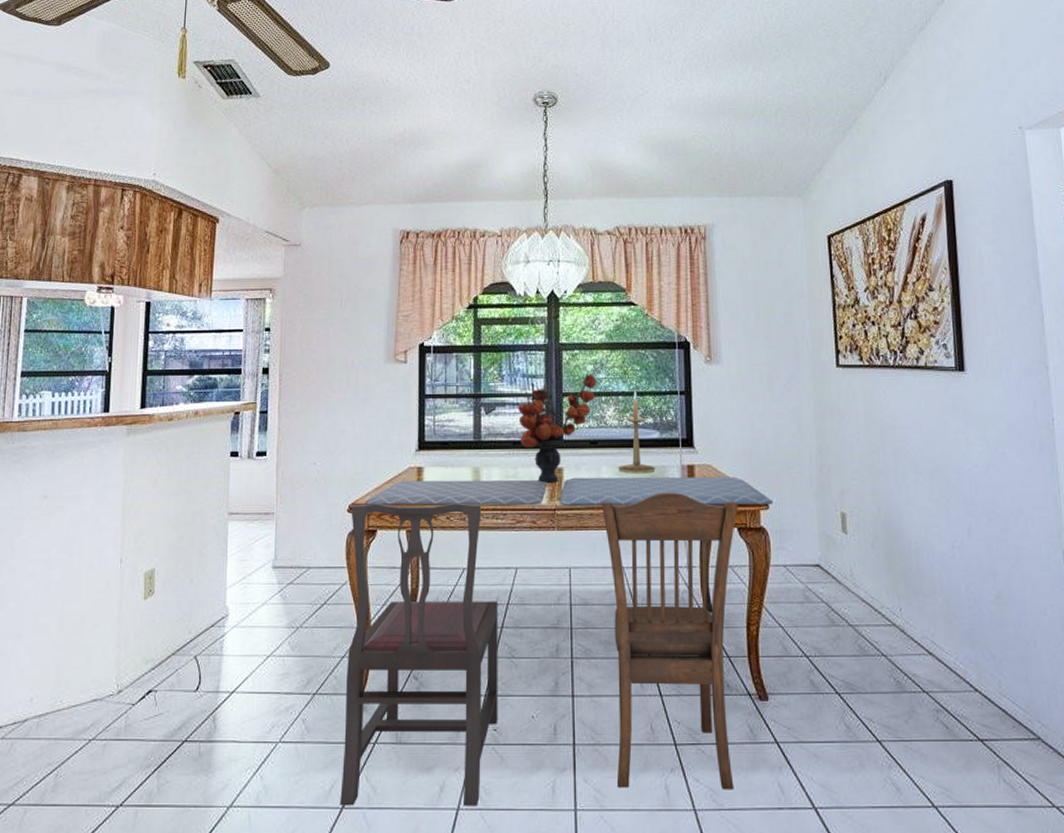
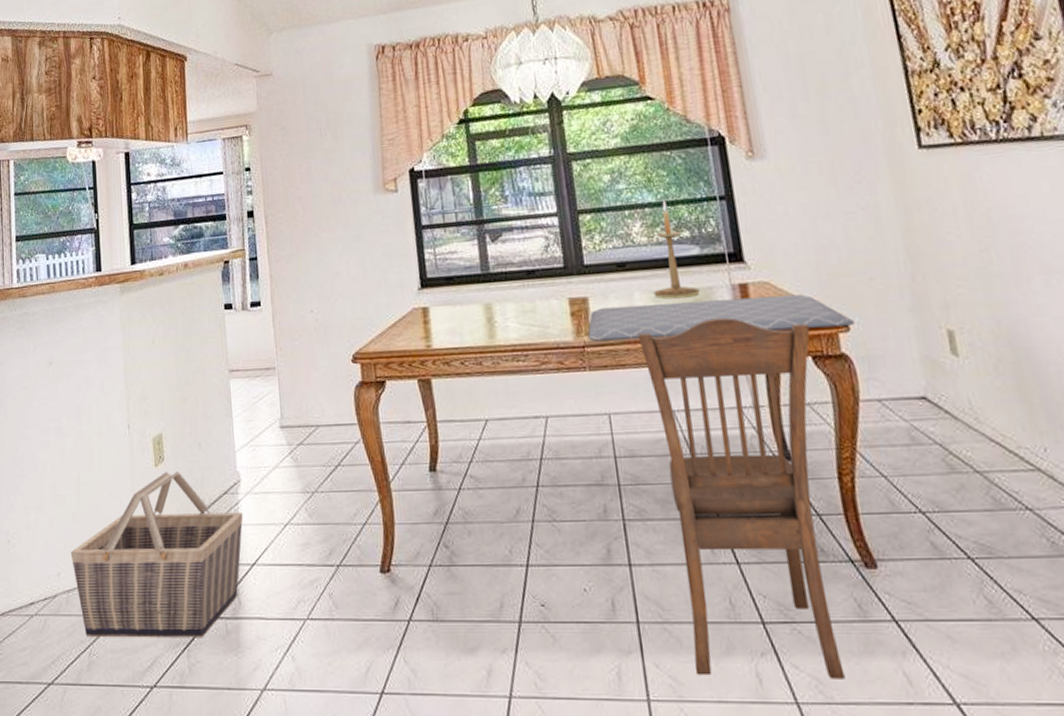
basket: none [46,605,228,760] -> present [70,471,243,638]
dining chair: present [340,502,498,806] -> none [355,344,545,694]
placemat: present [364,479,548,506] -> none [368,313,572,353]
bouquet: present [517,372,597,483] -> none [527,184,617,316]

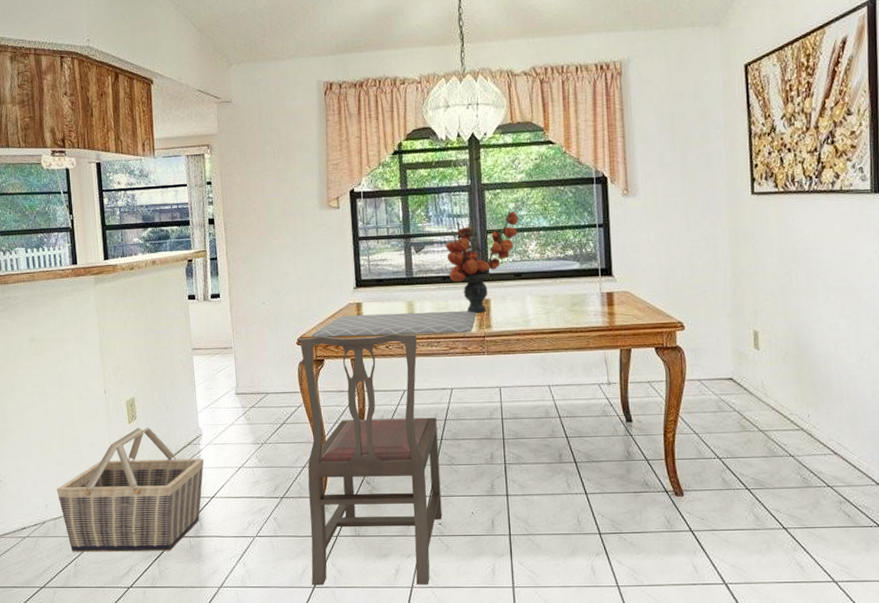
dining chair: none [355,344,545,694] -> present [300,333,443,586]
placemat: none [368,313,572,353] -> present [311,311,477,338]
bouquet: none [527,184,617,316] -> present [445,210,519,313]
placemat: present [588,294,855,342] -> none [488,301,689,333]
dining chair: present [637,317,846,679] -> none [526,317,656,570]
candlestick: present [654,199,700,300] -> none [542,225,577,302]

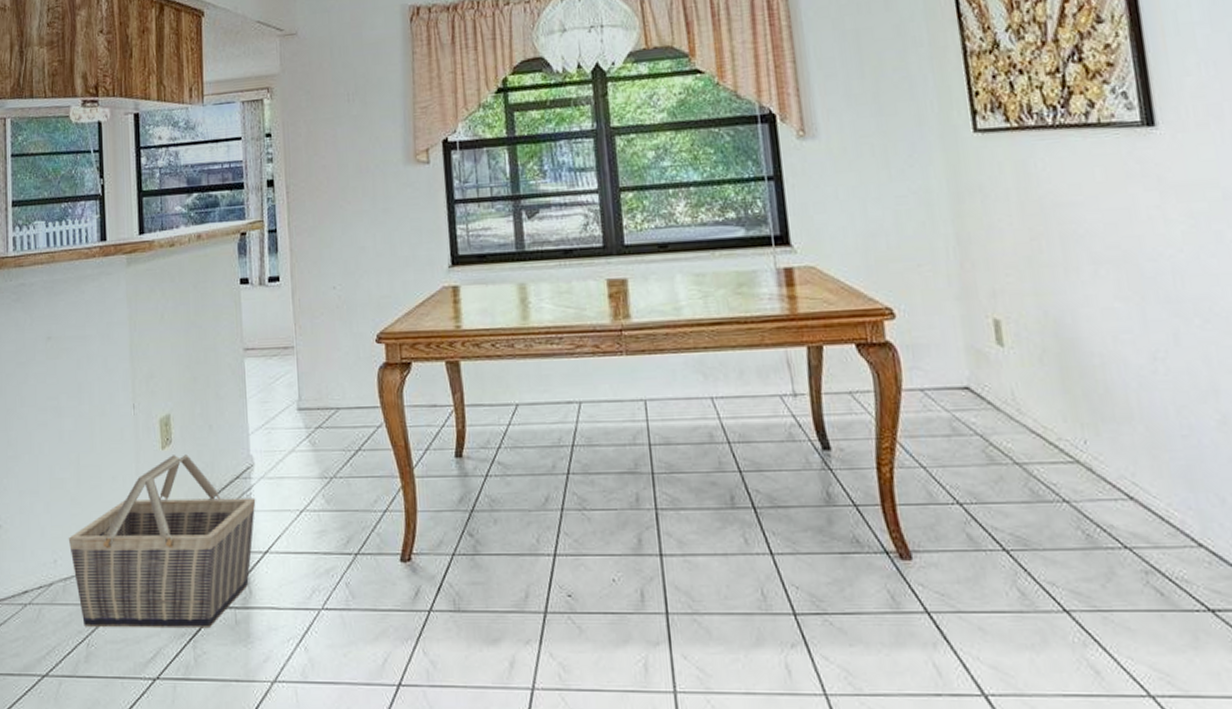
dining chair: present [300,333,443,586] -> none [380,326,573,686]
placemat: present [311,311,477,338] -> none [394,295,610,333]
bouquet: present [445,210,519,313] -> none [565,161,662,298]

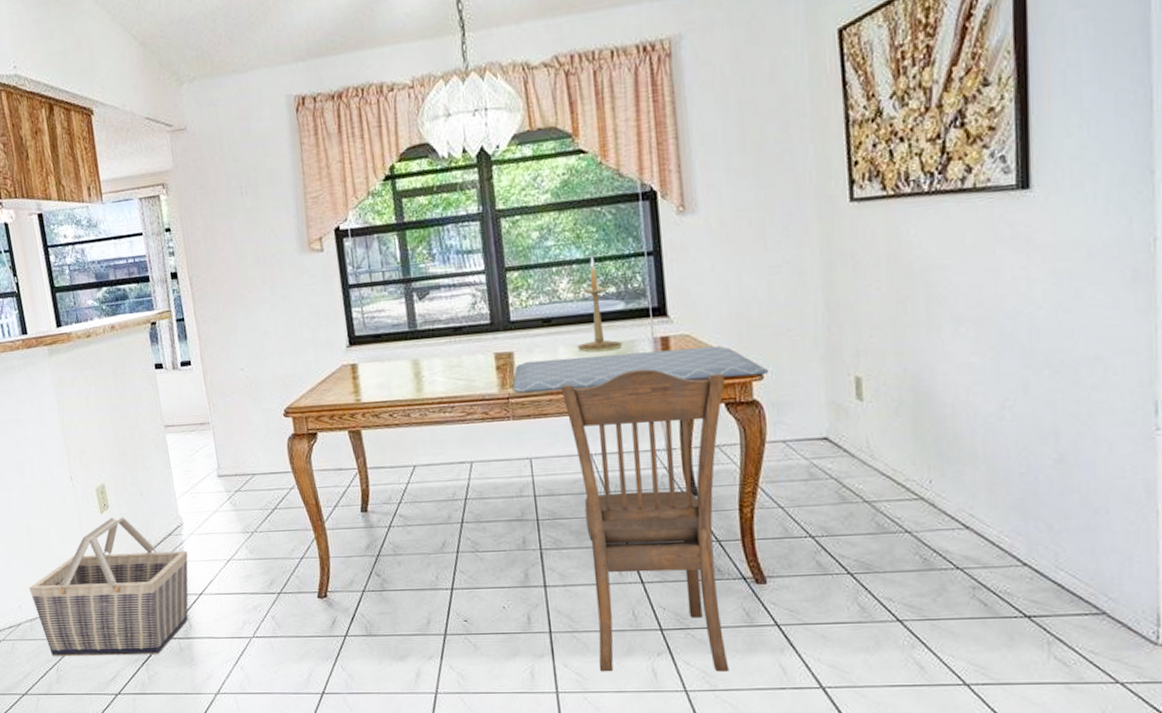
placemat: none [626,279,901,326] -> present [512,345,769,393]
dining chair: none [677,302,875,671] -> present [560,368,729,672]
candlestick: none [696,178,744,283] -> present [578,256,623,353]

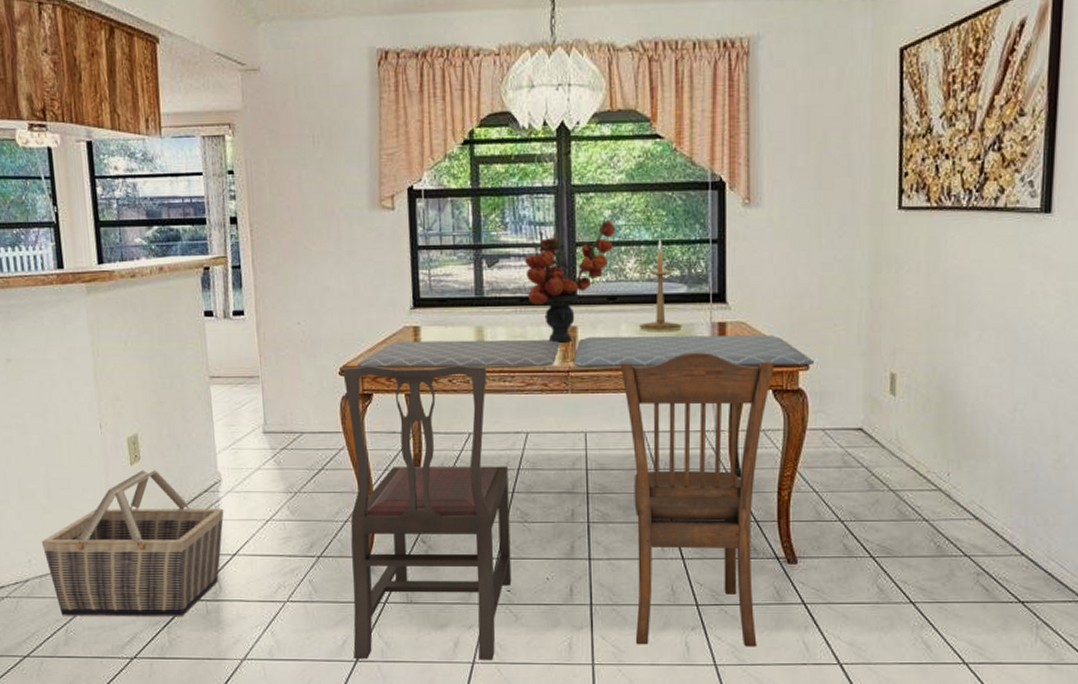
dining chair: none [287,398,468,692] -> present [343,364,512,660]
placemat: none [299,367,498,408] -> present [356,339,560,368]
bouquet: none [454,241,545,370] -> present [524,219,616,343]

